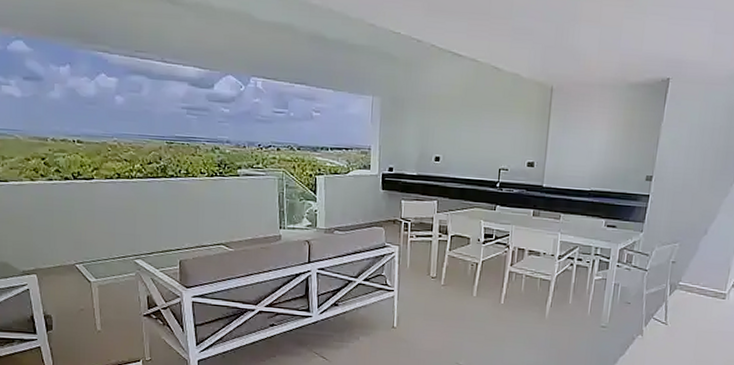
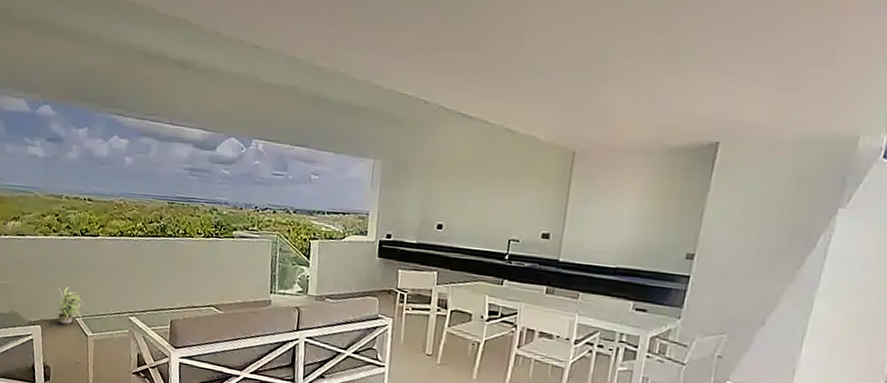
potted plant: none [51,232,84,271] -> present [55,286,85,324]

